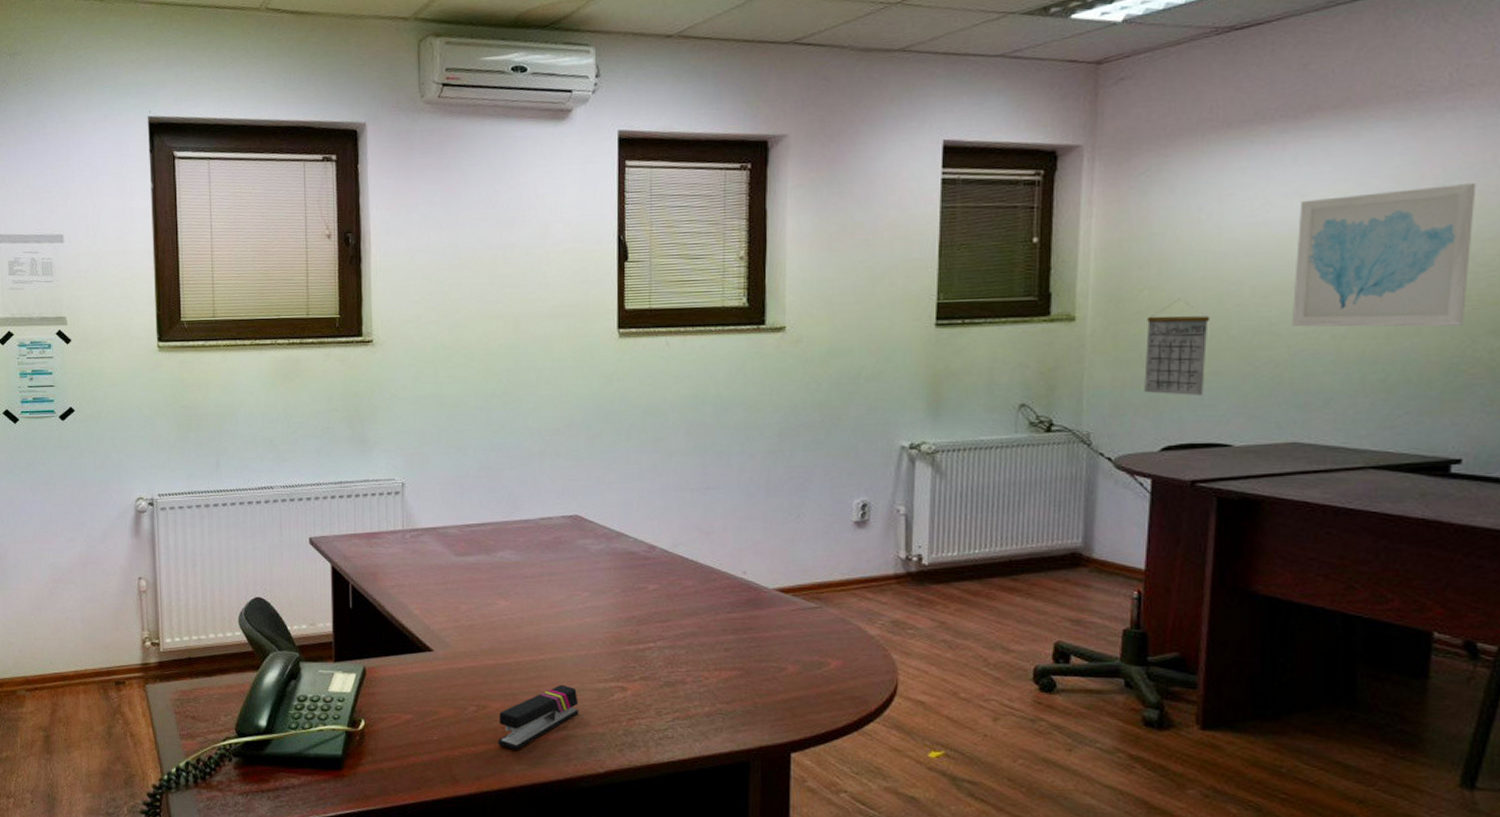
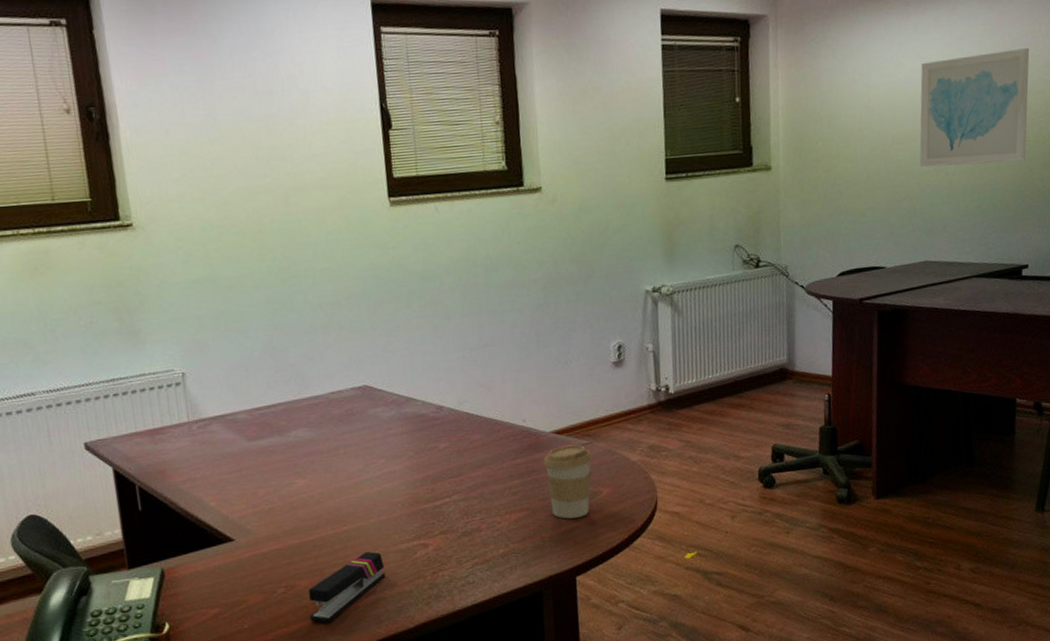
coffee cup: none [763,606,820,688] -> present [543,444,592,519]
calendar: present [1144,299,1210,396] -> none [823,148,866,229]

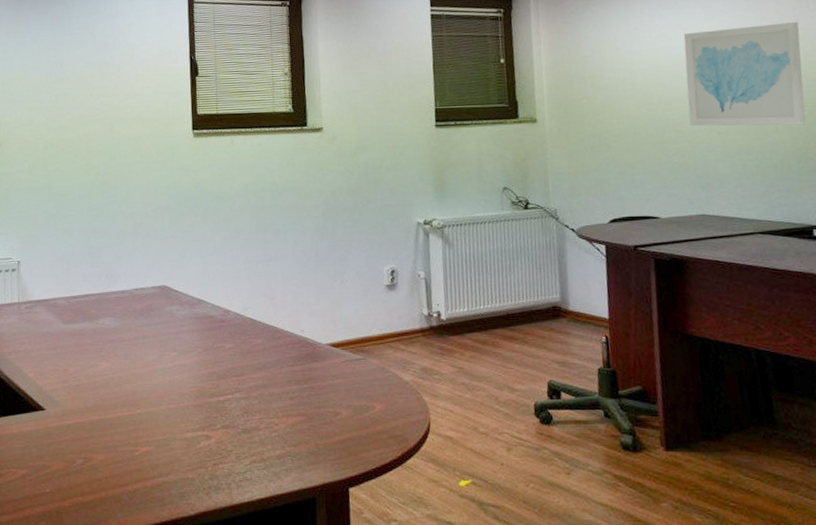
stapler: present [308,551,386,623] -> none [102,435,171,498]
coffee cup: present [543,444,592,519] -> none [319,358,366,429]

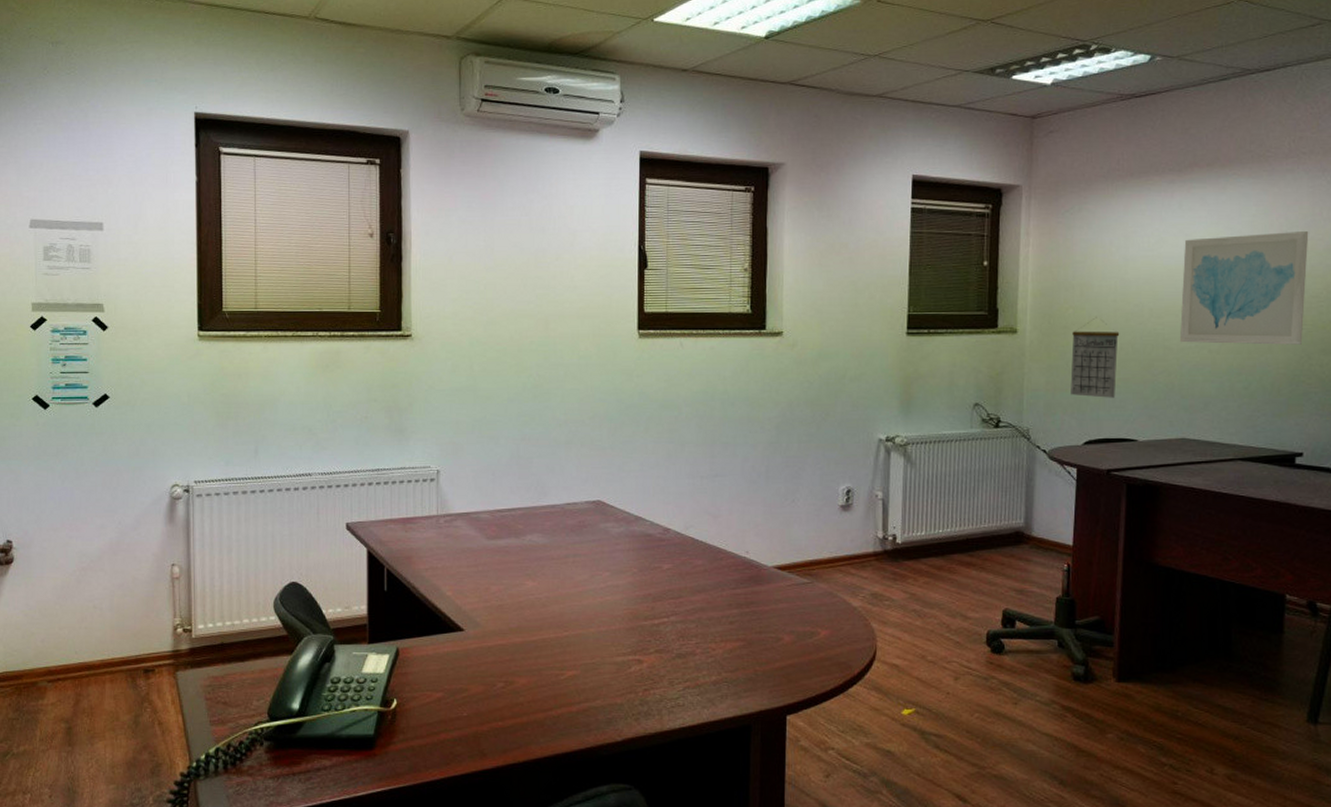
calendar: none [588,105,635,179] -> present [1070,317,1120,398]

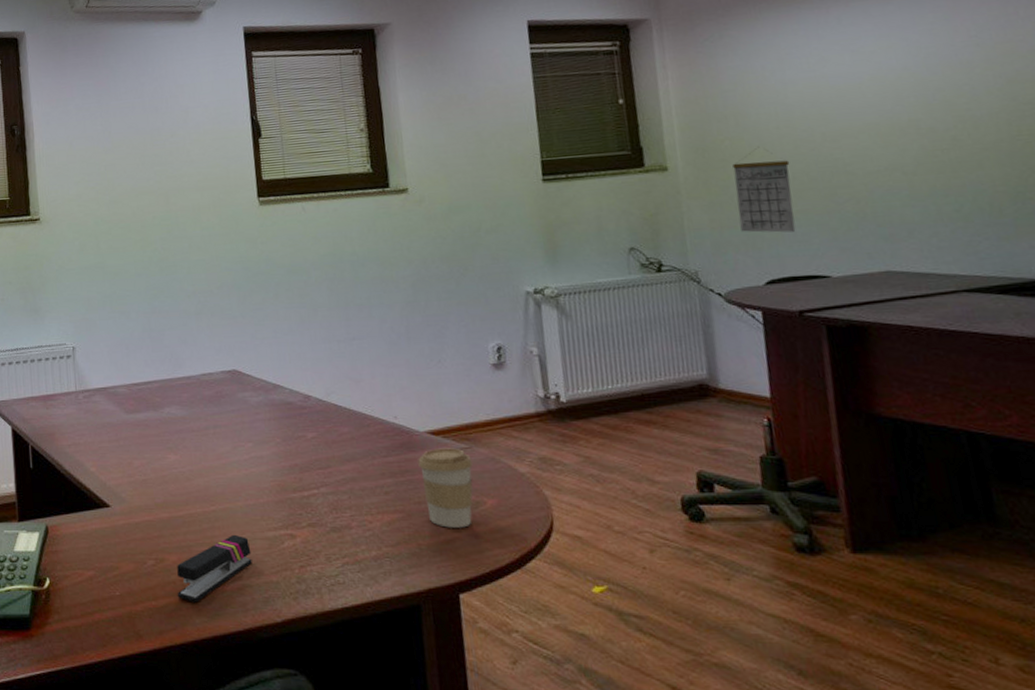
stapler: none [523,659,599,723] -> present [177,534,252,603]
coffee cup: none [763,582,812,656] -> present [418,448,473,528]
wall art: present [1179,231,1309,345] -> none [851,33,1021,167]

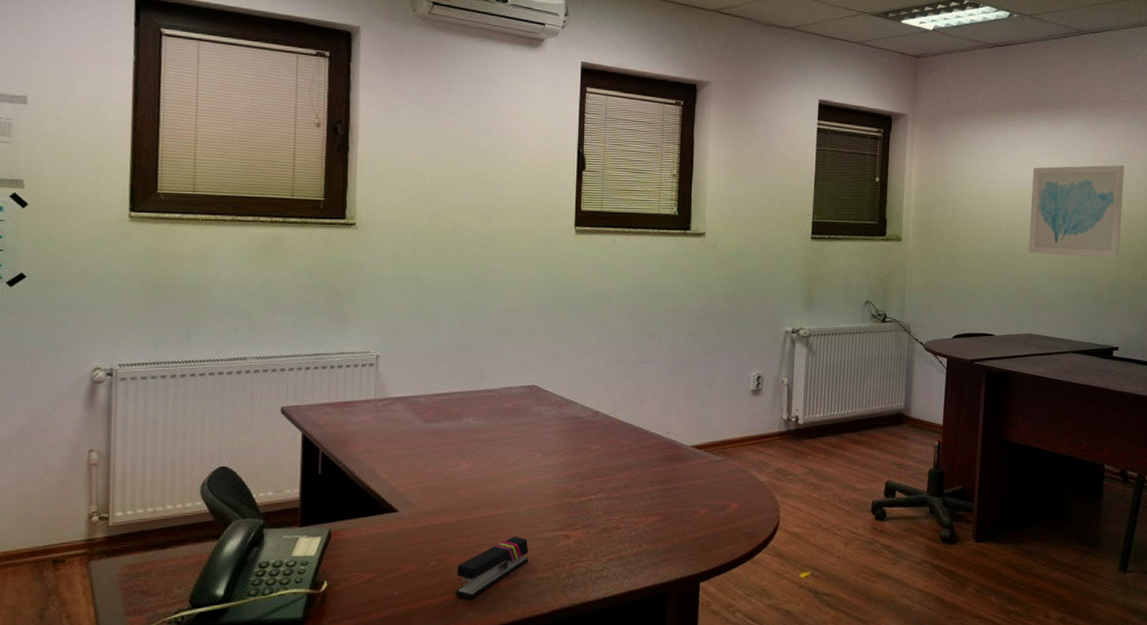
coffee cup: present [418,448,473,528] -> none [682,460,725,527]
calendar: present [733,147,796,233] -> none [943,229,983,299]
wall art: none [851,33,1021,167] -> present [1028,165,1125,258]

